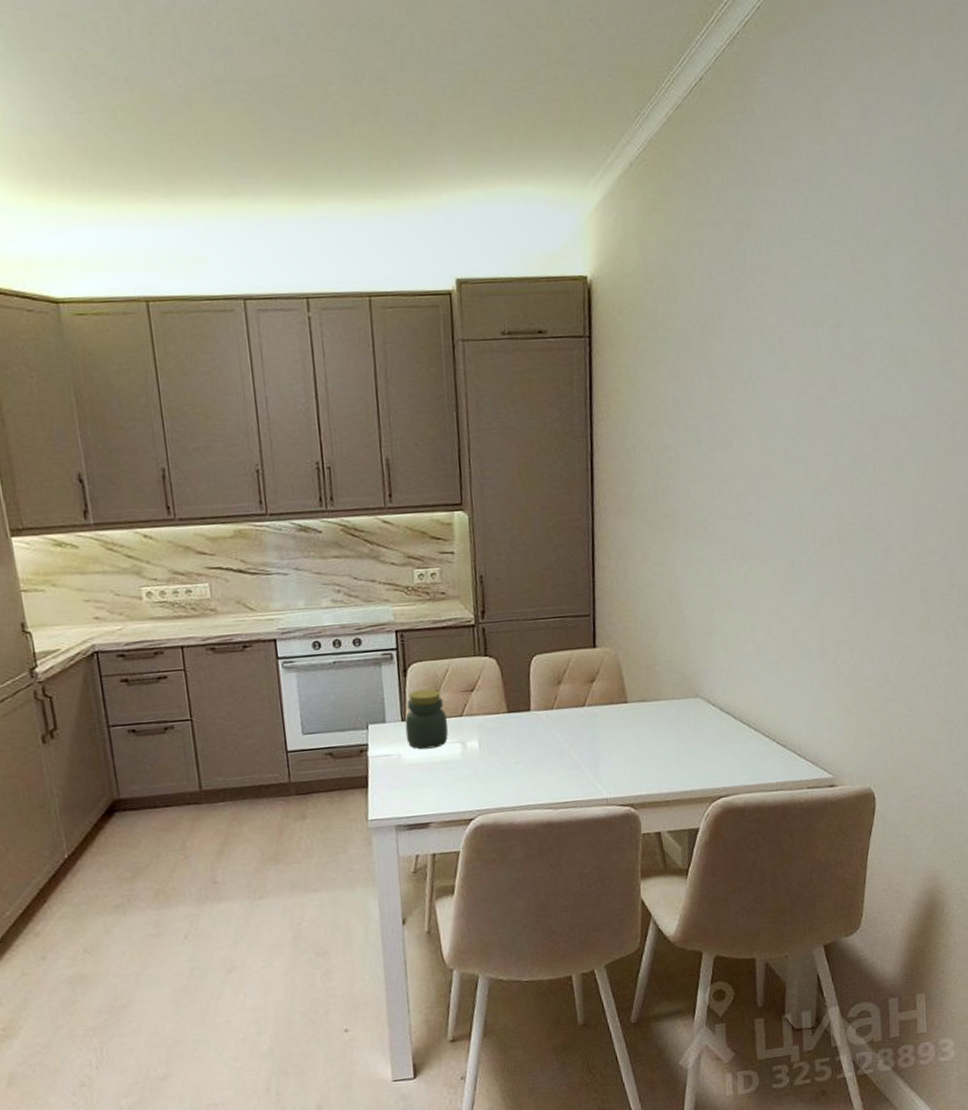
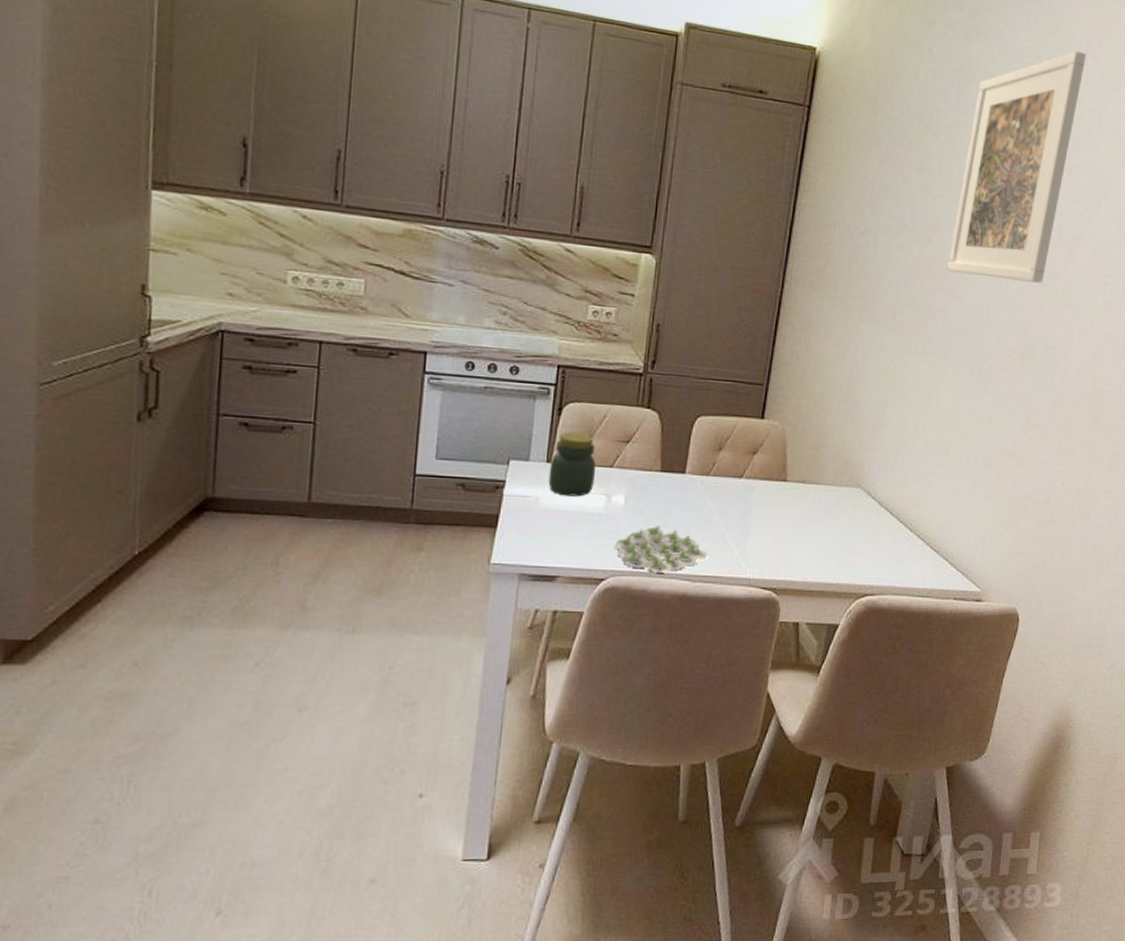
teacup: none [477,762,565,806] -> present [615,525,709,573]
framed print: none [752,221,865,473] -> present [947,51,1086,283]

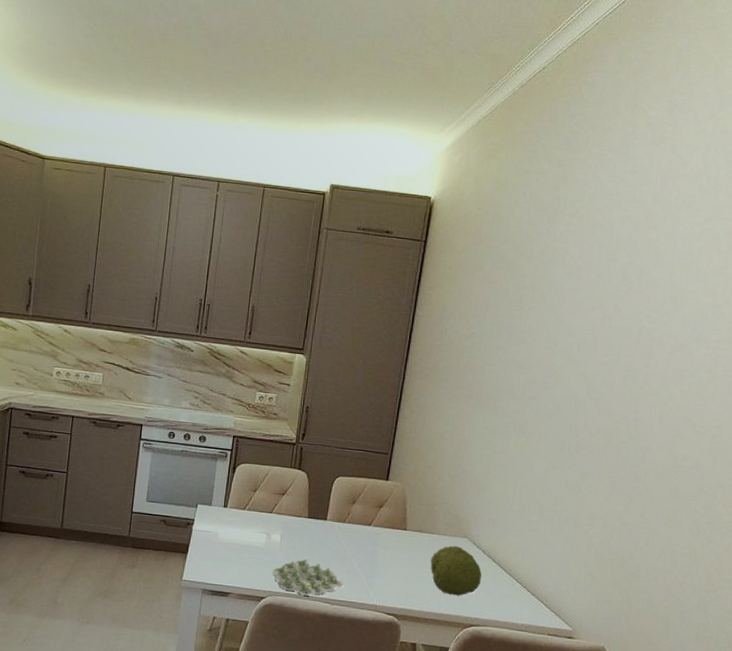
jar: present [548,431,597,497] -> none [225,485,260,534]
fruit: none [816,498,877,560] -> present [430,545,482,596]
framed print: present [947,51,1086,283] -> none [540,187,661,376]

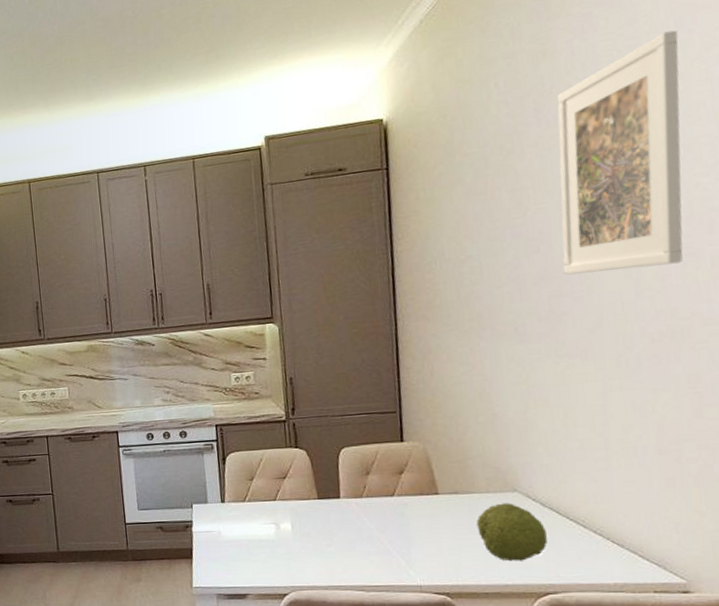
teacup: present [272,558,344,596] -> none [290,544,377,586]
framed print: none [540,187,661,376] -> present [557,30,683,275]

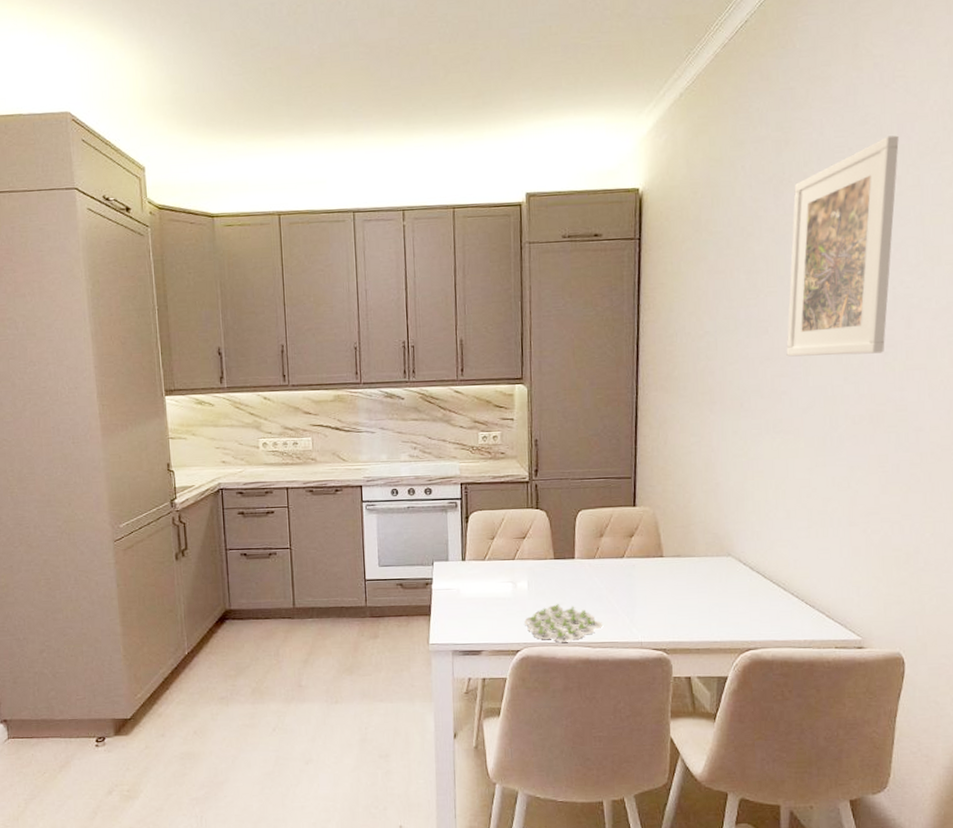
teacup: none [290,544,377,586] -> present [524,603,604,642]
fruit: present [476,503,547,561] -> none [694,566,753,620]

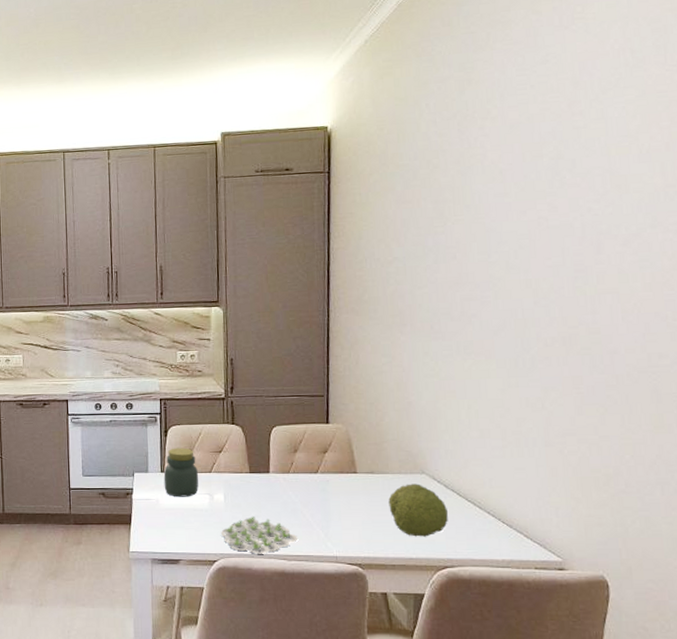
jar: none [464,534,502,586] -> present [163,447,199,497]
fruit: none [694,566,753,620] -> present [388,483,448,537]
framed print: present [786,135,899,357] -> none [475,72,581,281]

